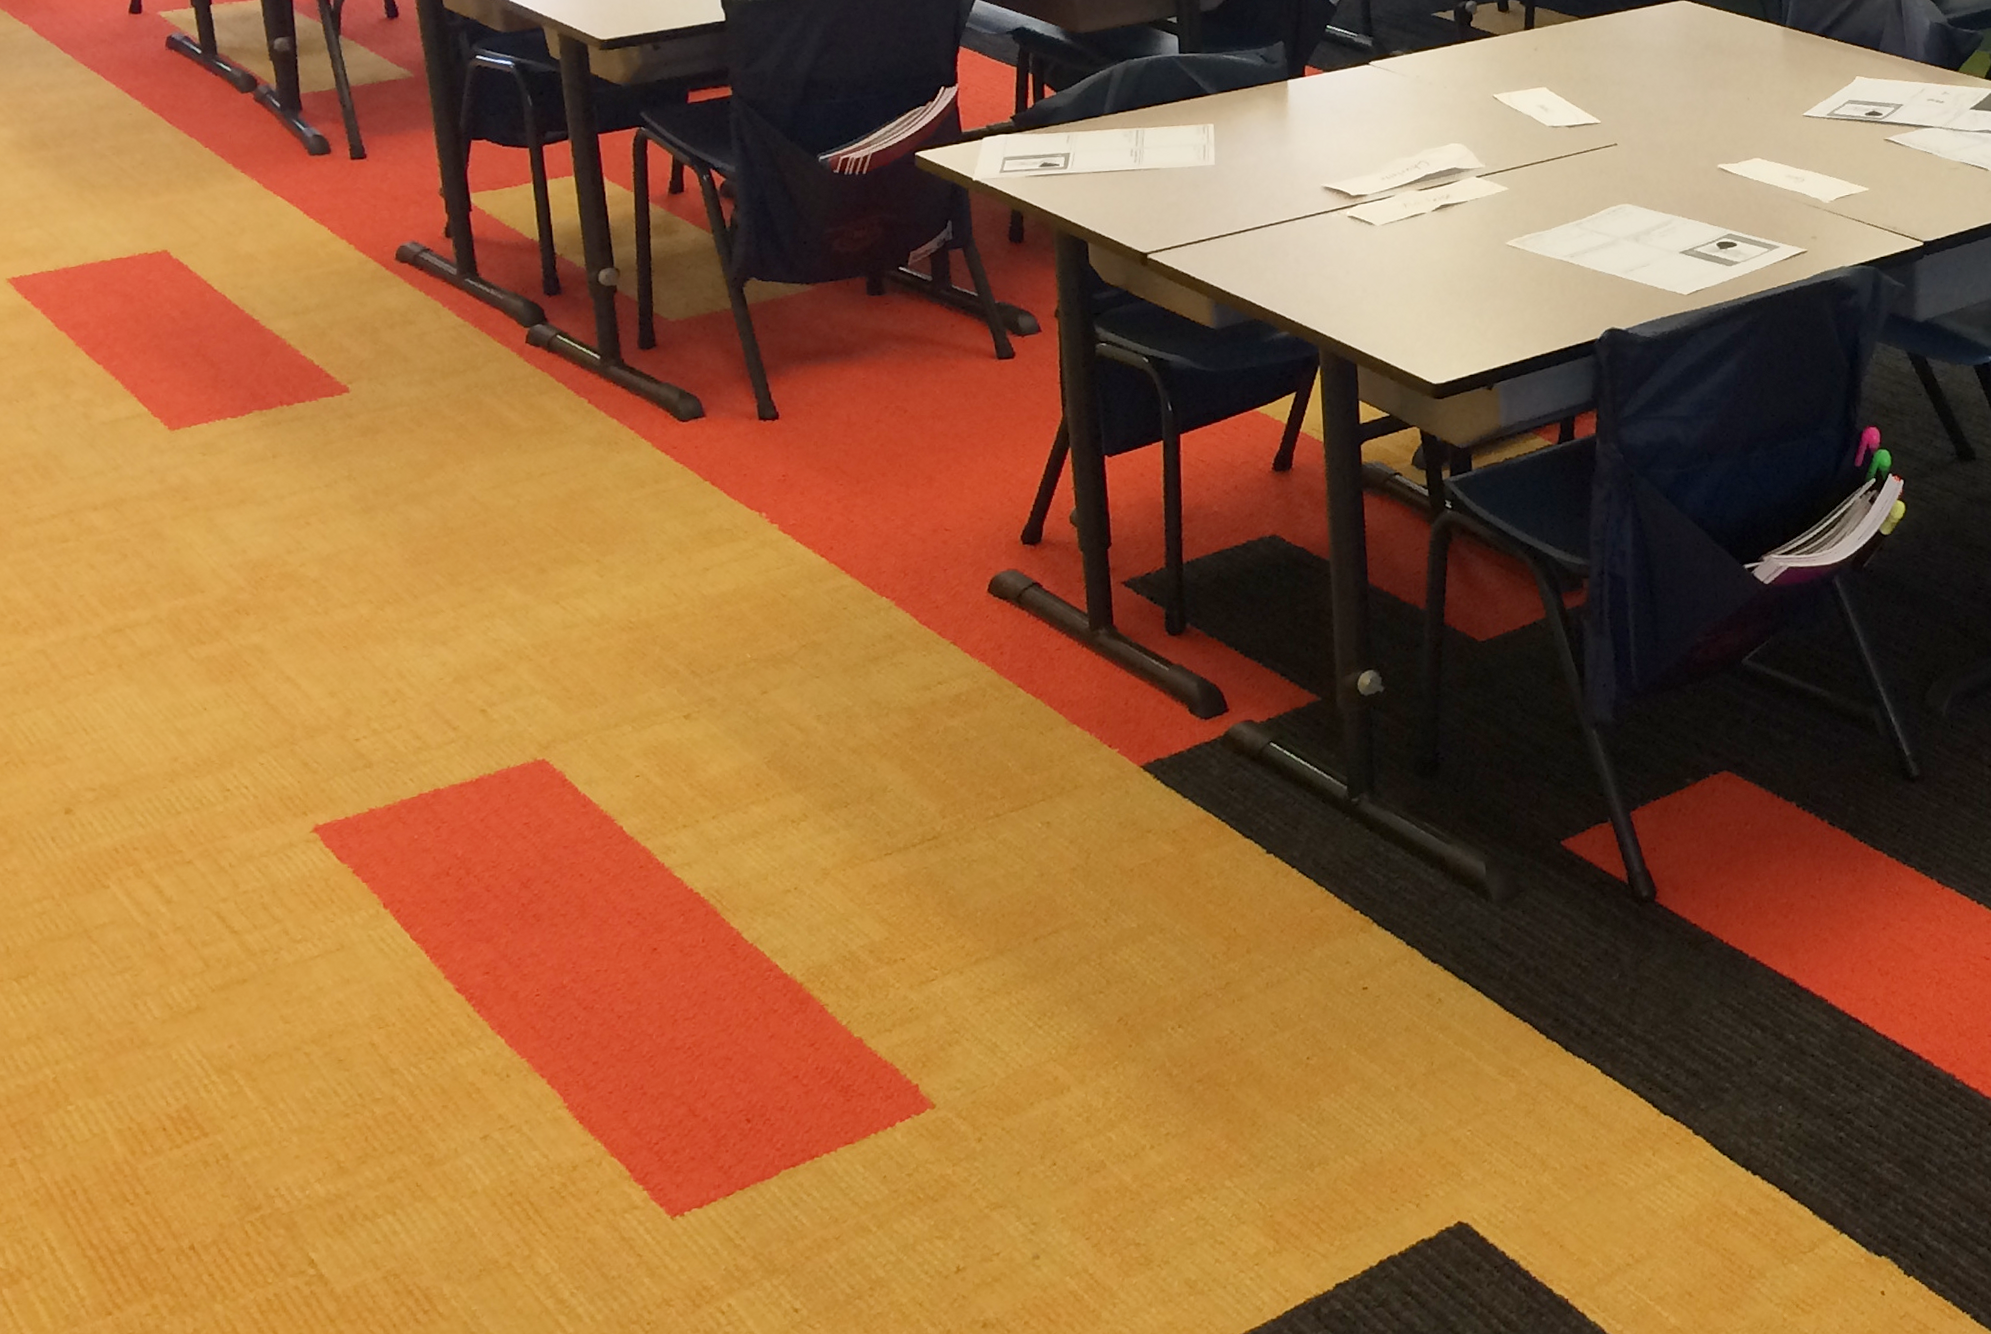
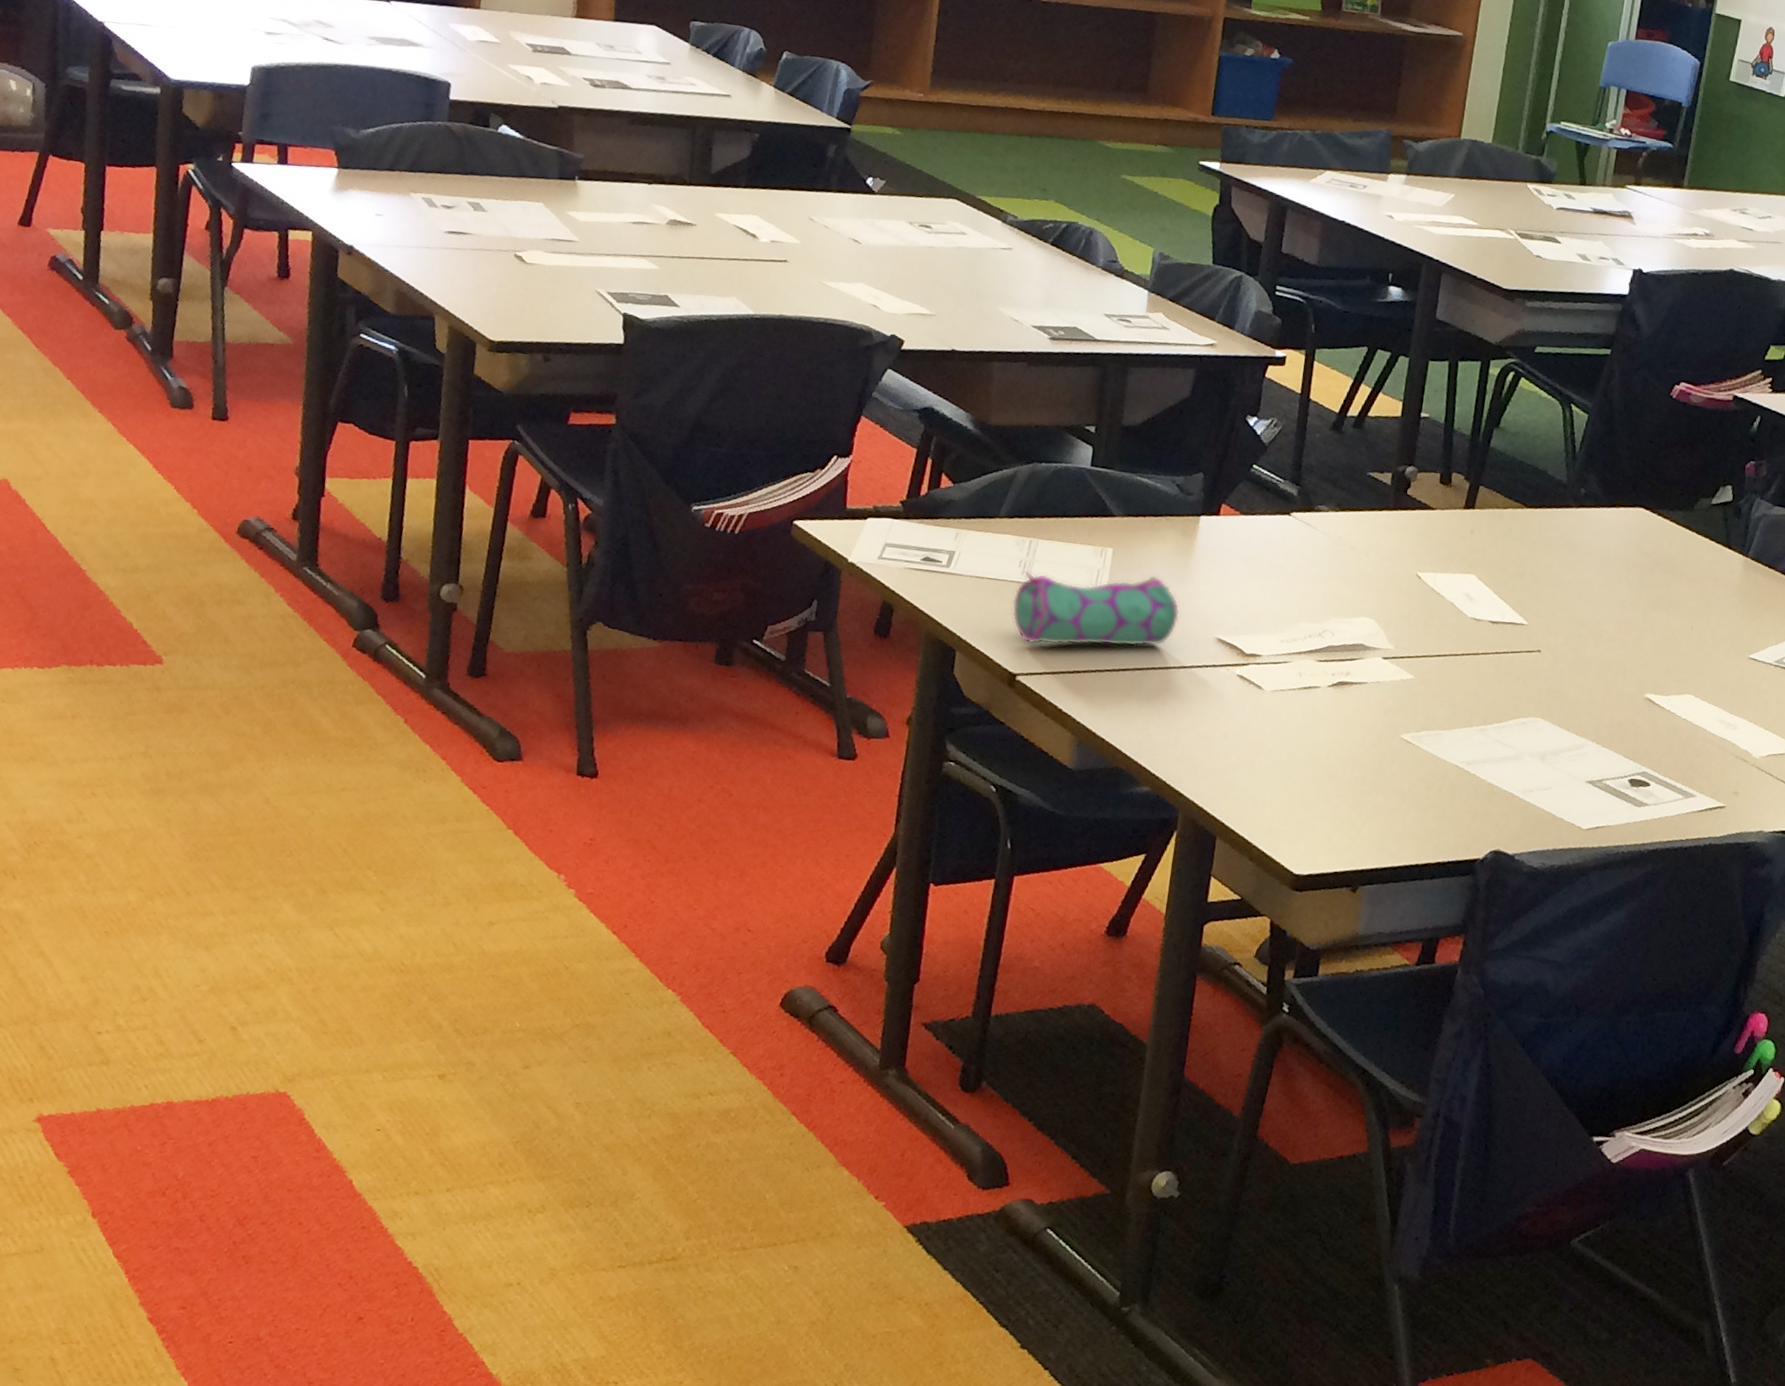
pencil case: none [1131,141,1286,224] -> present [1011,571,1180,647]

